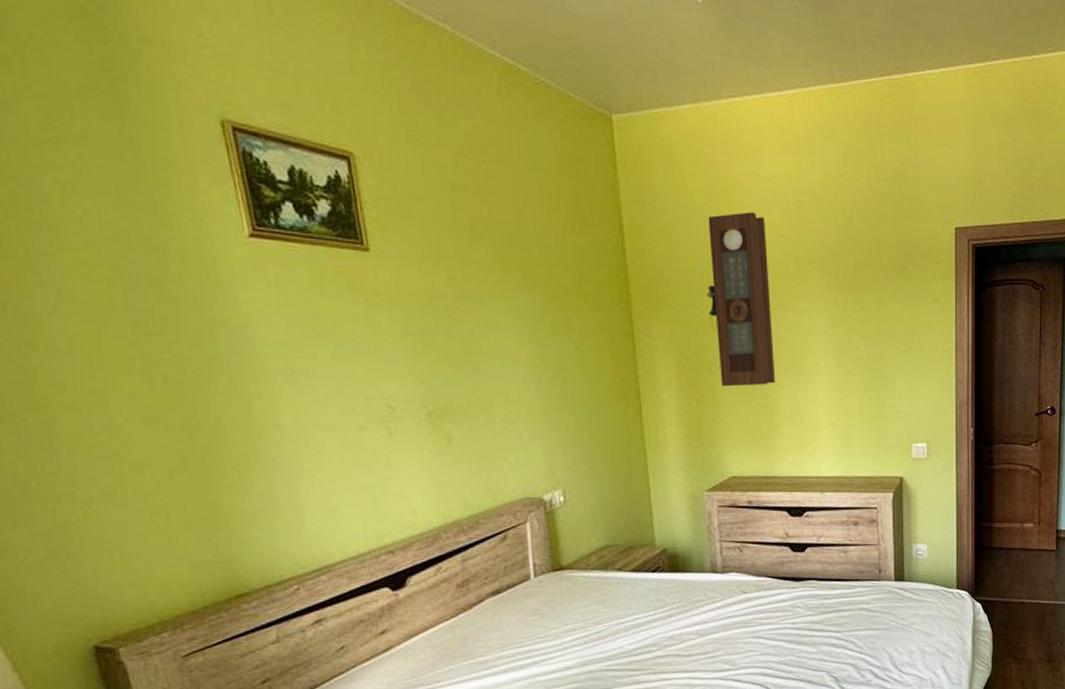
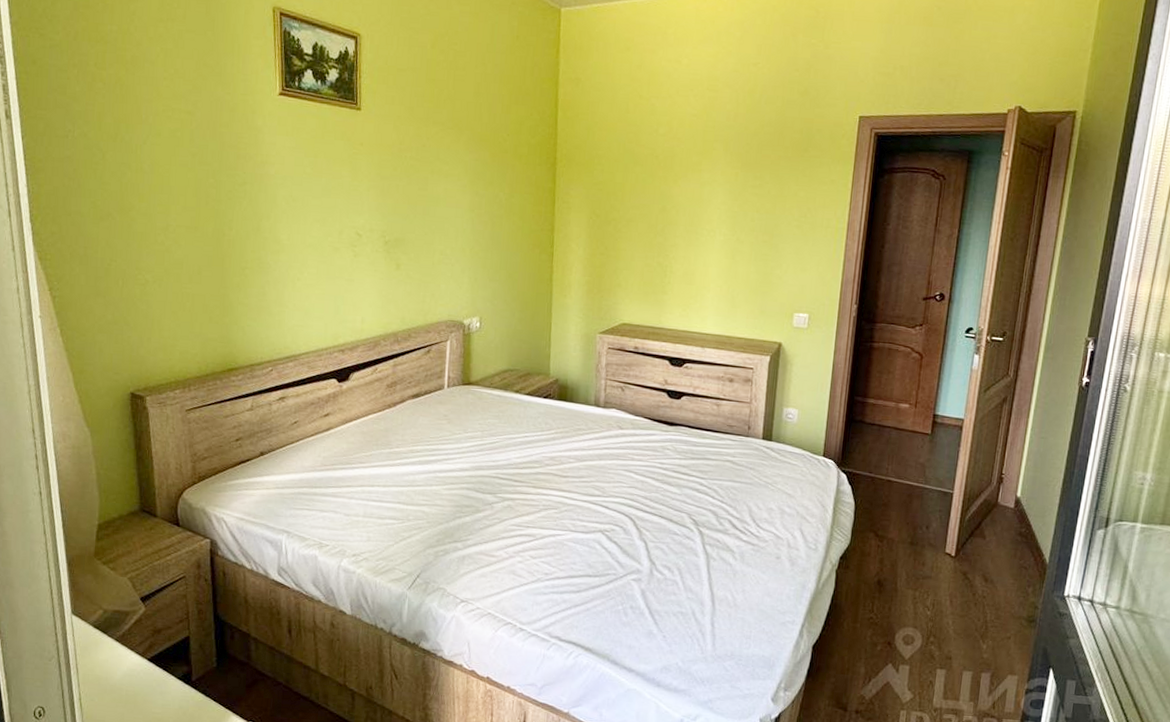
pendulum clock: present [706,212,775,387] -> none [620,93,681,246]

